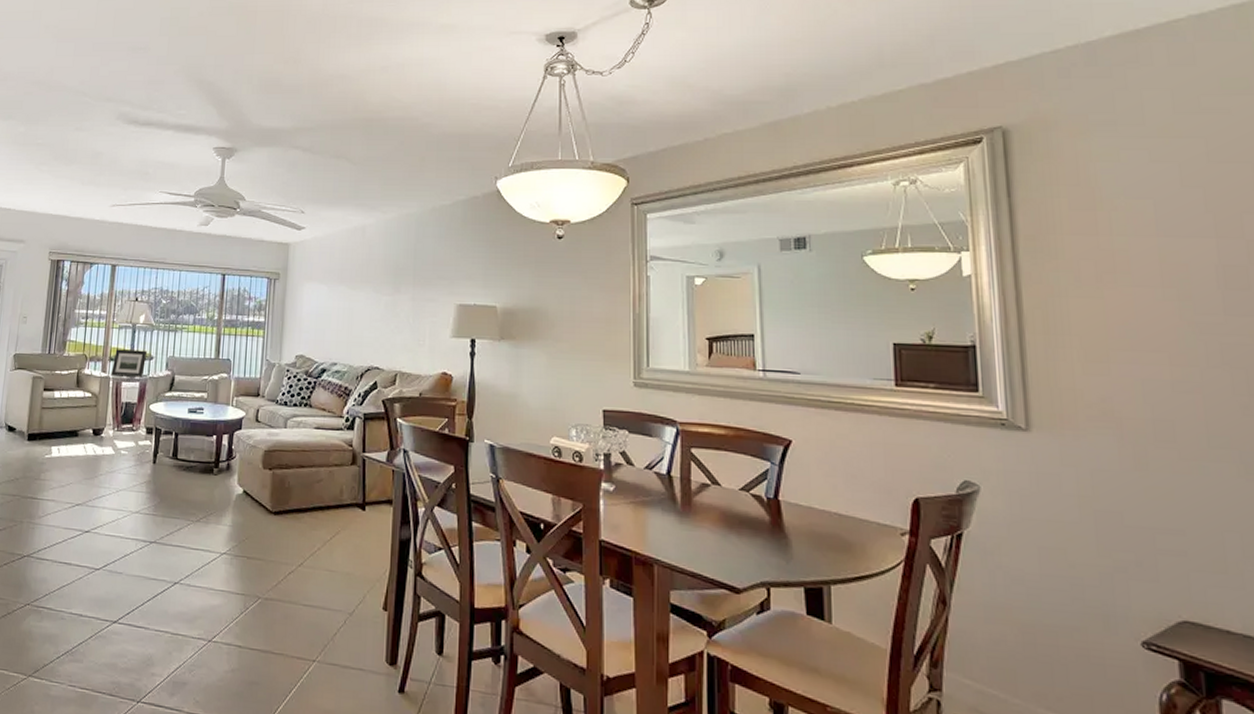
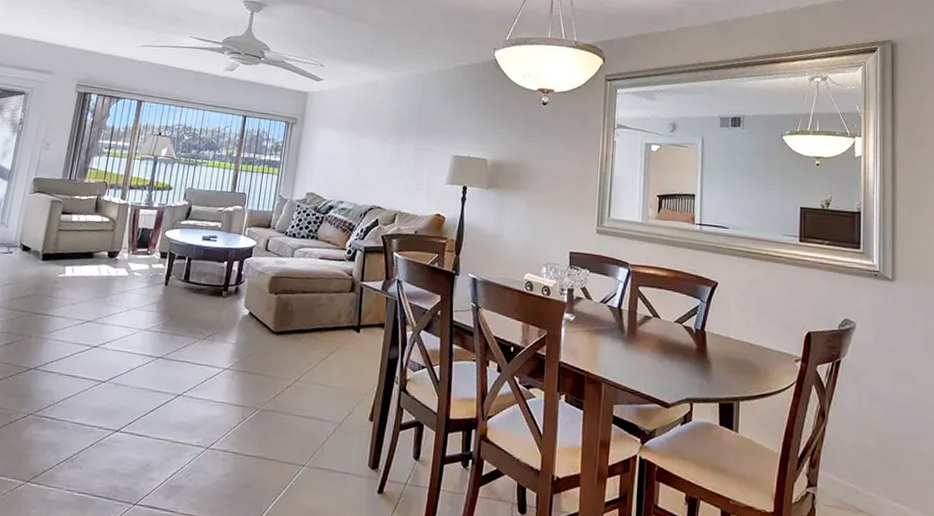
picture frame: present [110,349,148,378] -> none [129,179,167,206]

